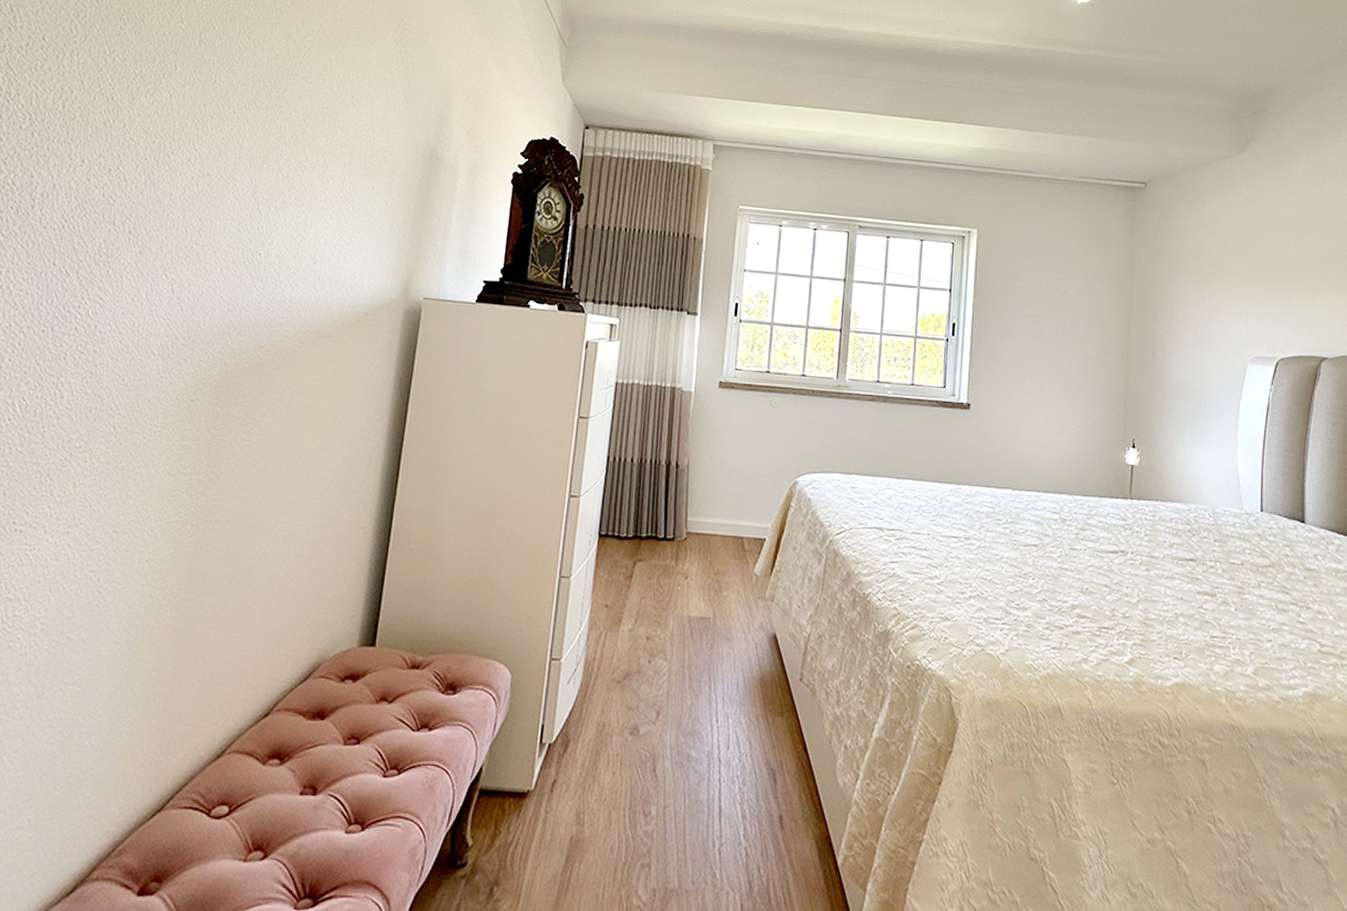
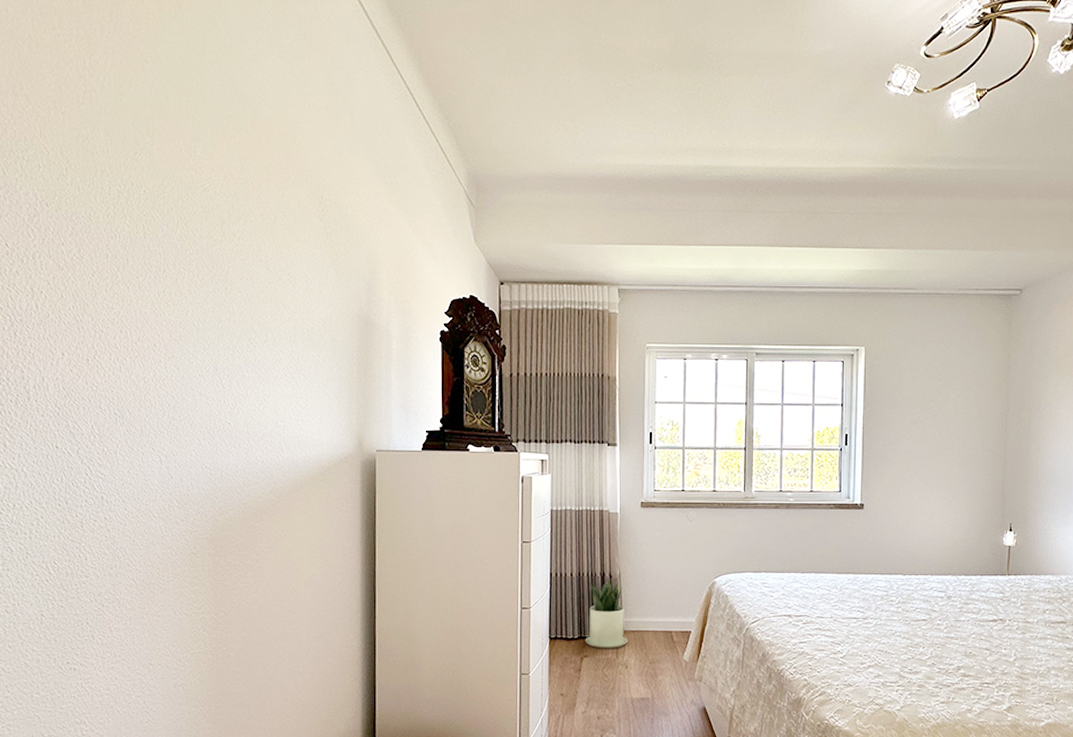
planter: none [640,469,691,553] -> present [585,580,628,649]

